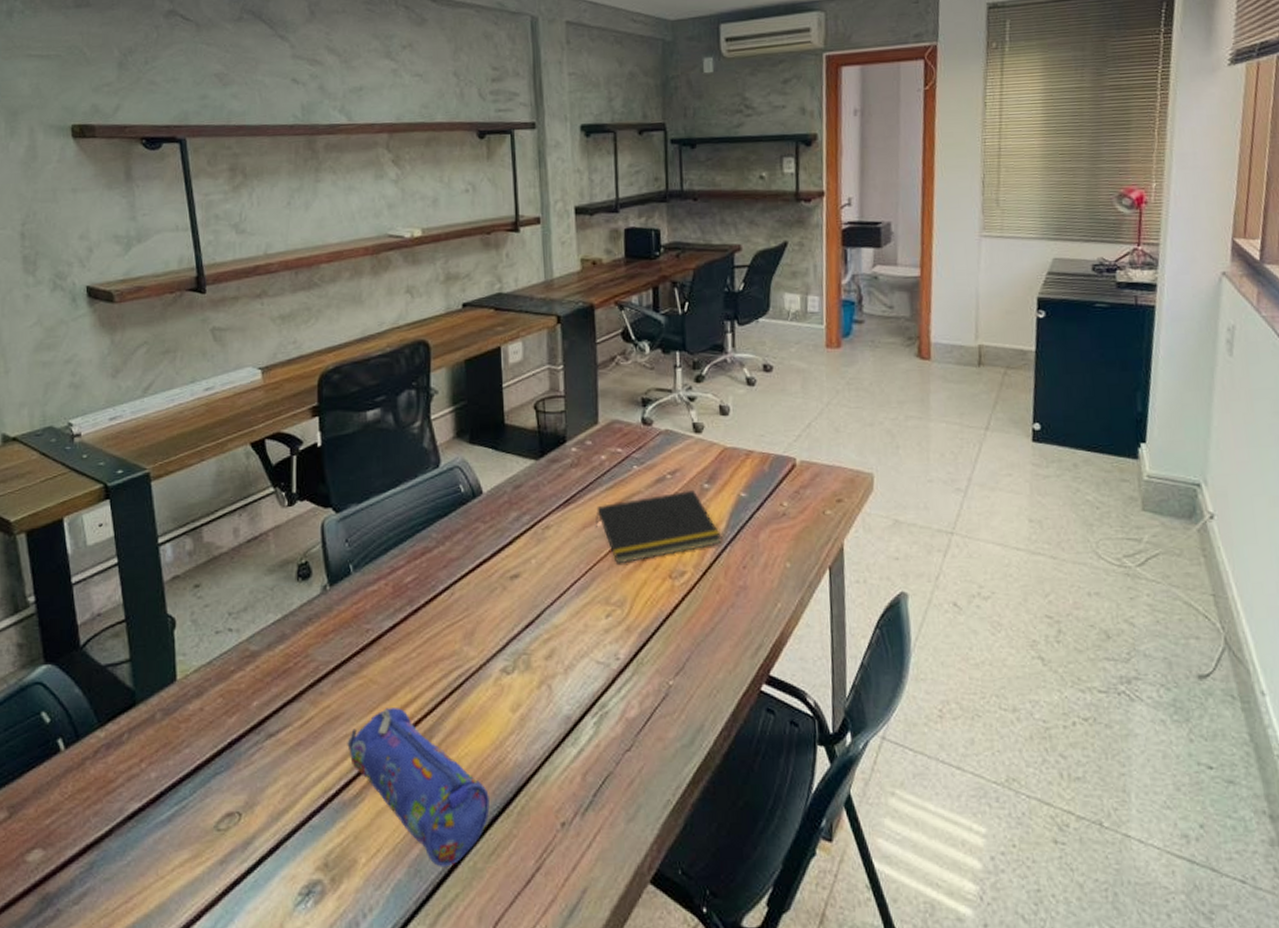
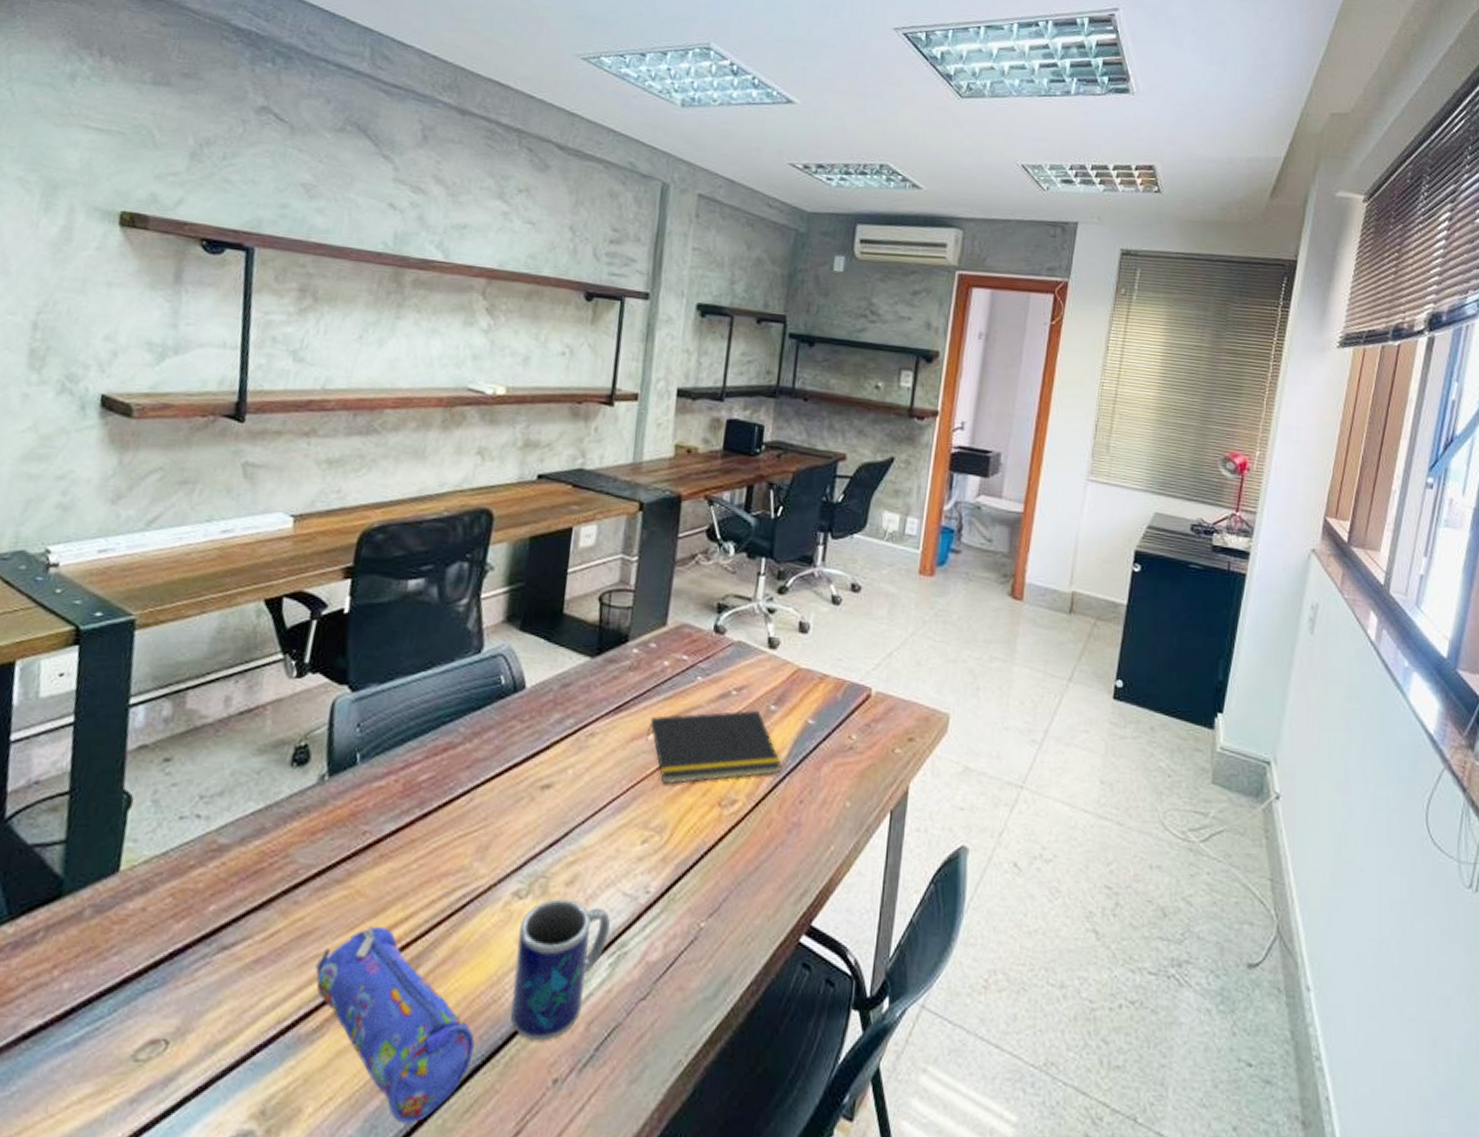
mug: none [512,671,589,792] -> present [510,899,610,1041]

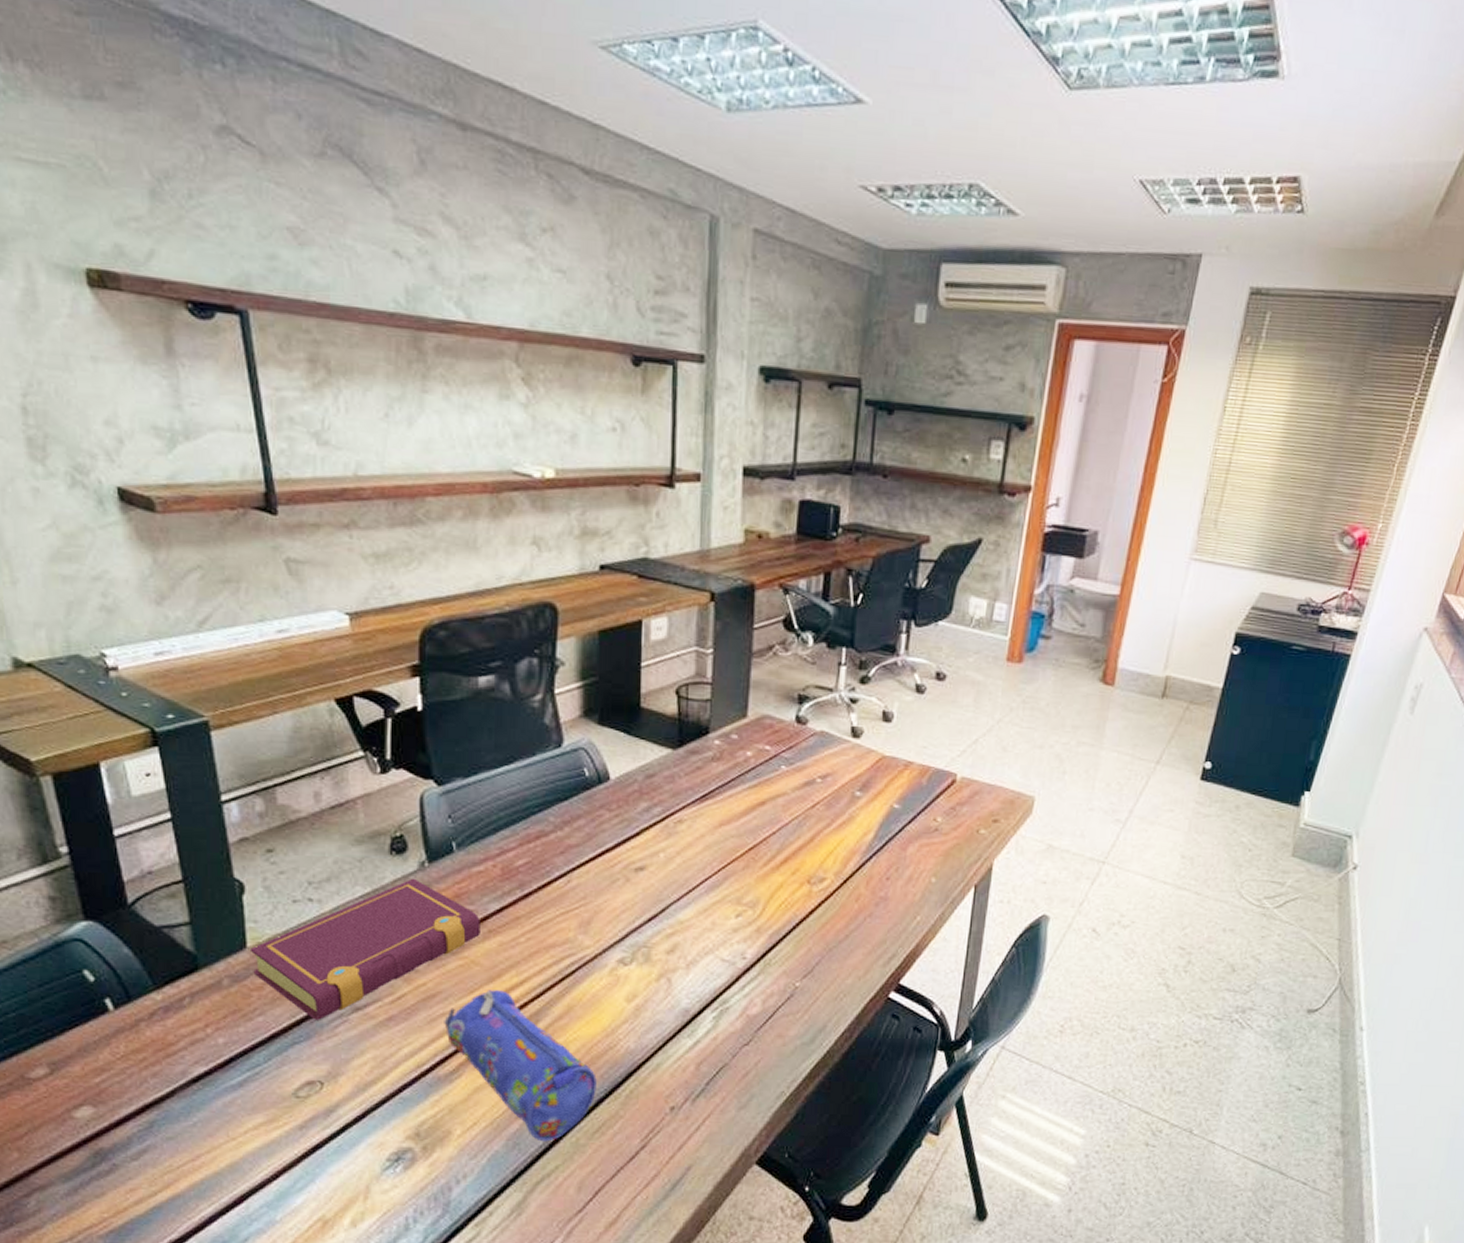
book: none [120,793,373,961] -> present [249,878,480,1020]
mug: present [510,899,610,1041] -> none [626,965,711,1079]
notepad: present [645,709,782,785] -> none [732,796,869,866]

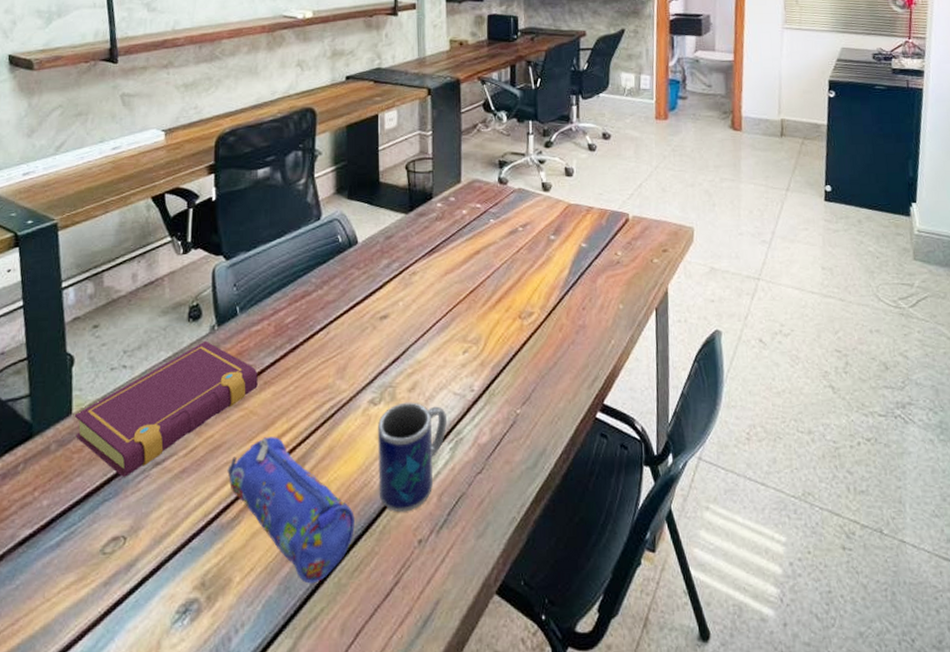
mug: none [626,965,711,1079] -> present [378,402,447,513]

